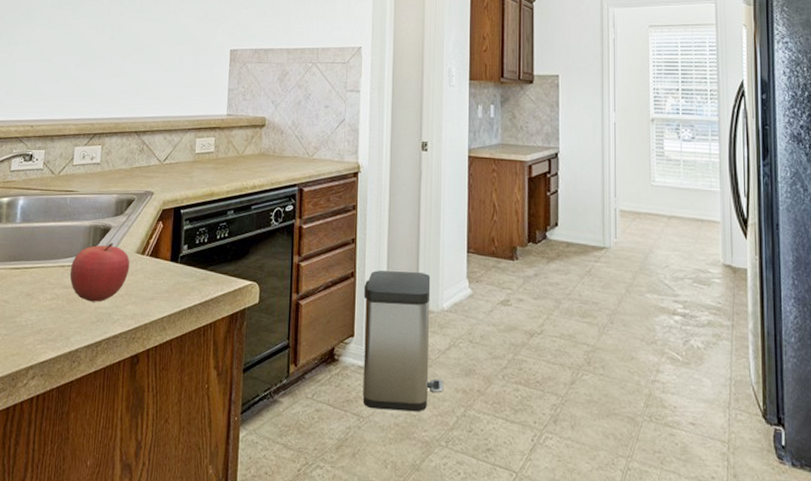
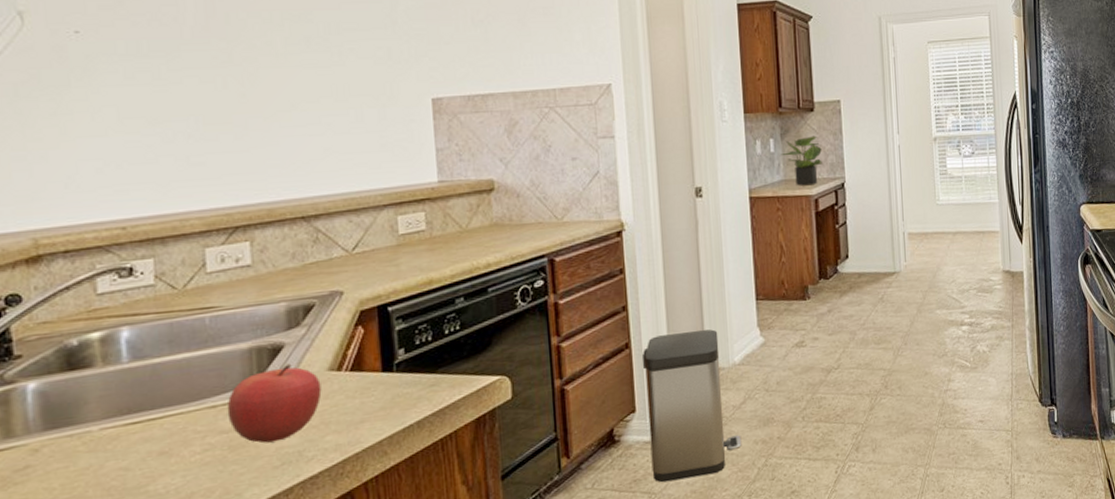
potted plant: none [499,106,538,152] -> present [780,135,822,186]

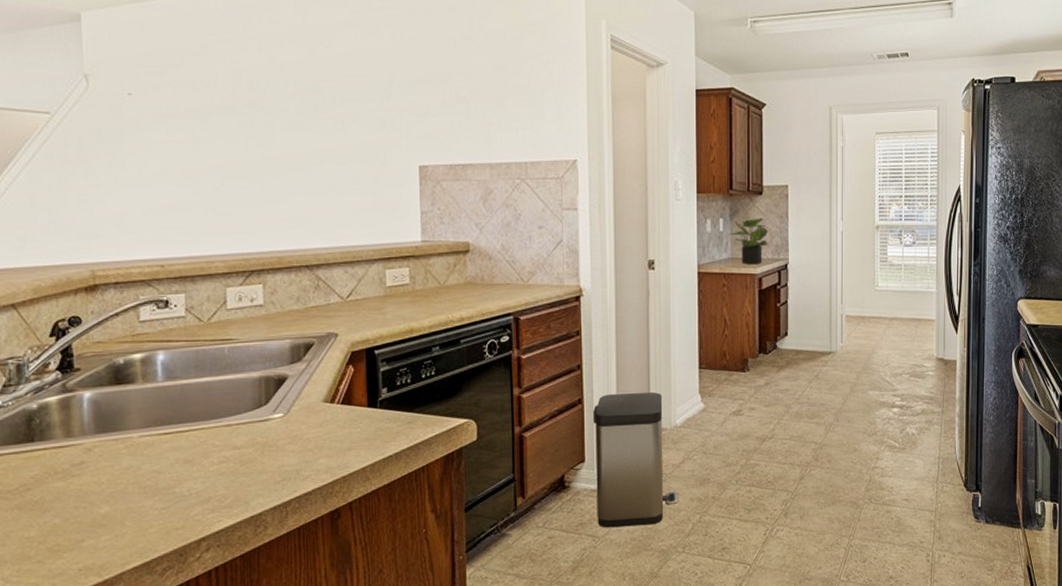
fruit: present [226,363,322,443] -> none [239,393,317,461]

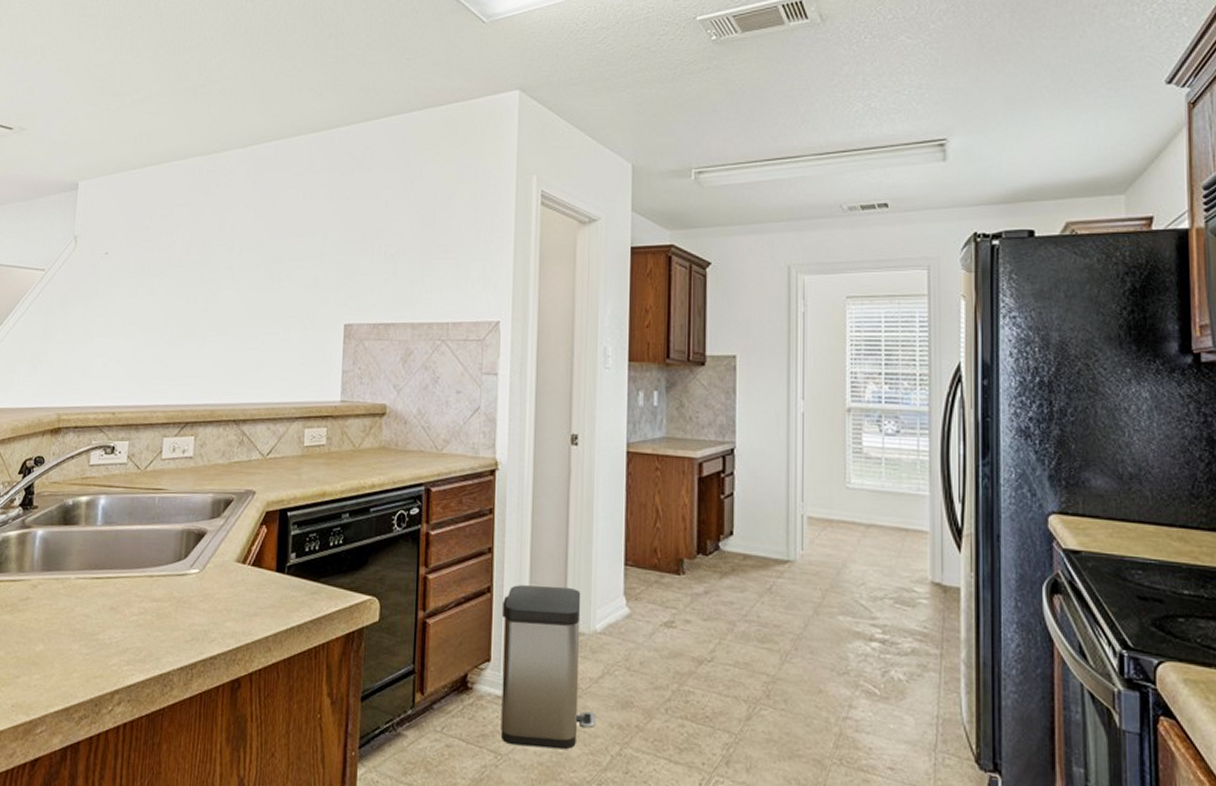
potted plant: present [729,218,768,265] -> none [664,392,711,447]

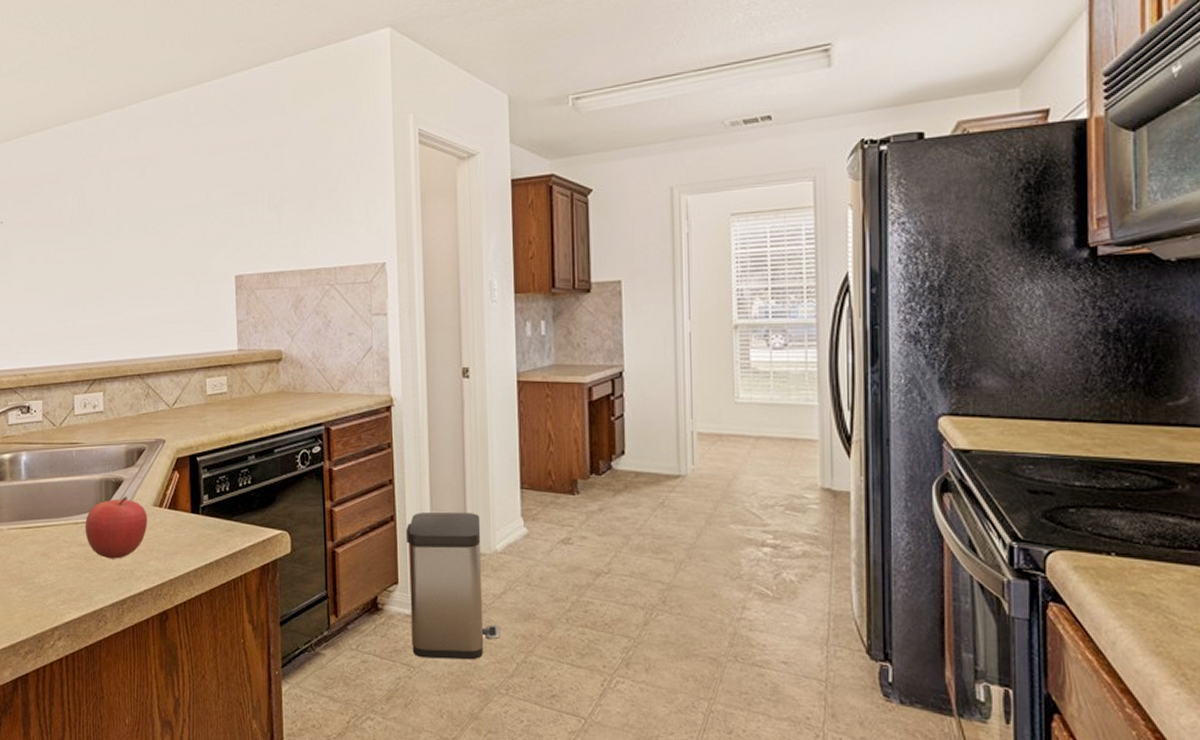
fruit: none [159,549,229,618] -> present [84,496,148,559]

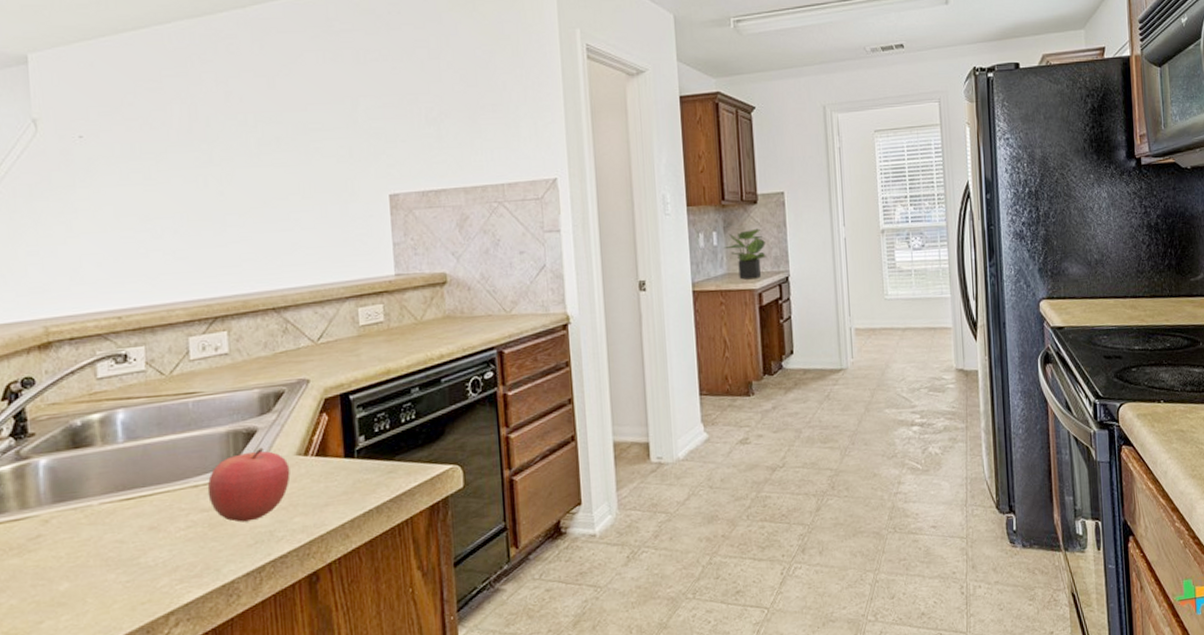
pedal bin: present [405,513,501,660] -> none [587,424,686,577]
potted plant: none [552,319,598,372] -> present [723,228,766,280]

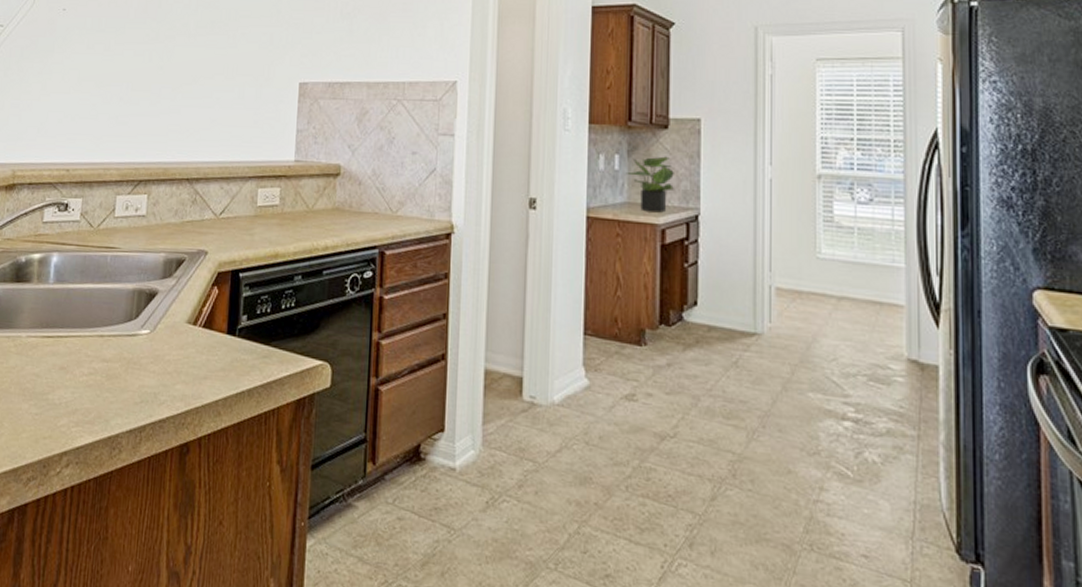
fruit: present [207,447,291,523] -> none [110,310,180,380]

